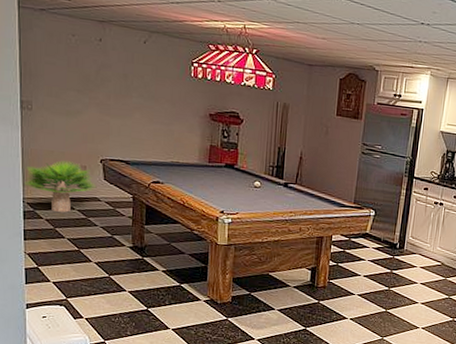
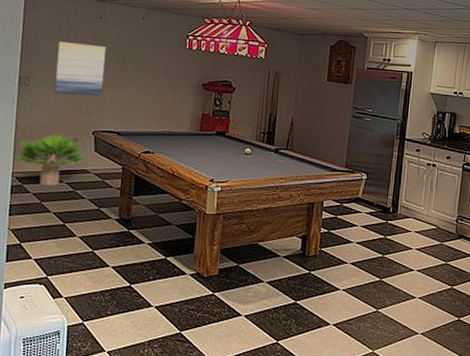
wall art: none [57,64,109,124] -> present [54,42,107,97]

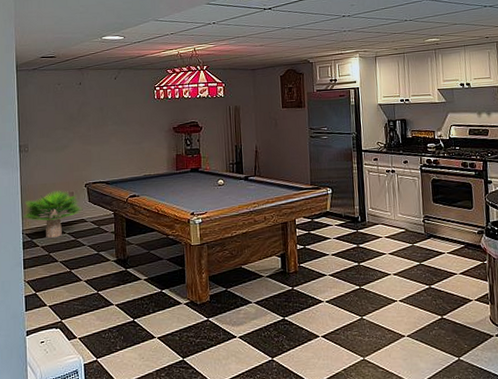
wall art: present [54,42,107,97] -> none [47,108,89,156]

